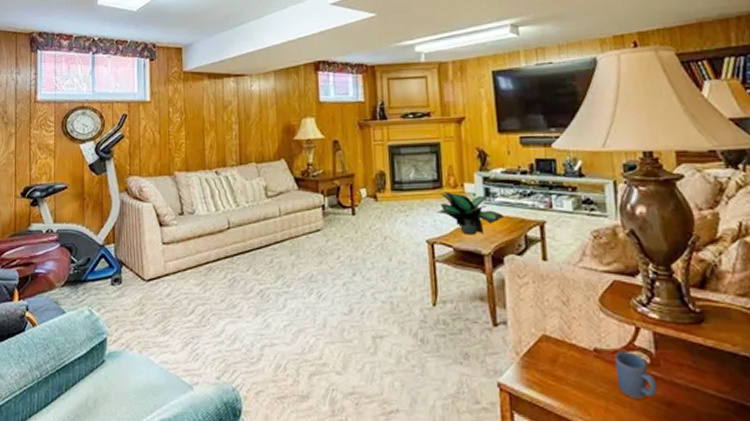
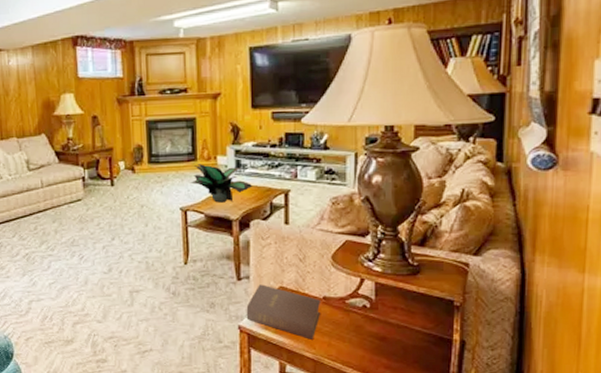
bible: none [505,332,593,403] -> present [246,284,321,340]
mug: present [614,350,658,399] -> none [340,298,374,335]

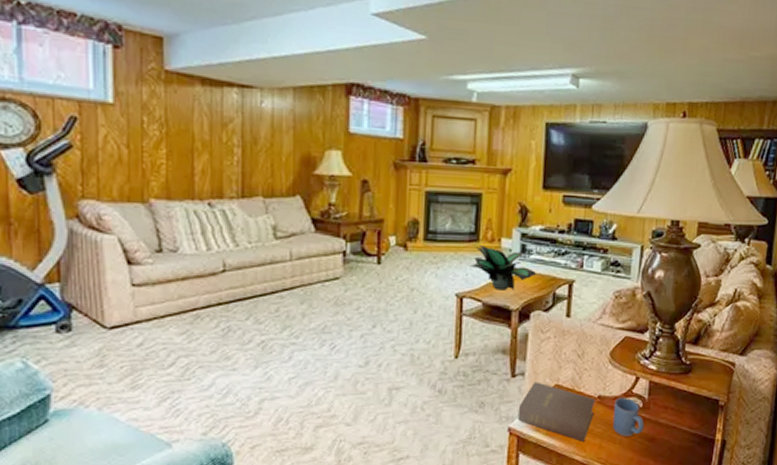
mug: none [340,298,374,335] -> present [613,397,645,437]

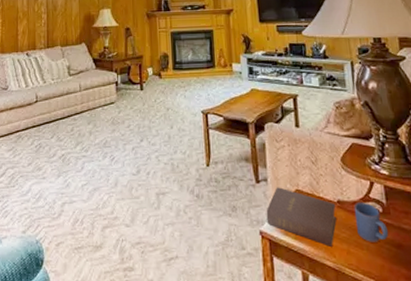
decorative plant: present [469,246,537,290] -> none [209,70,265,107]

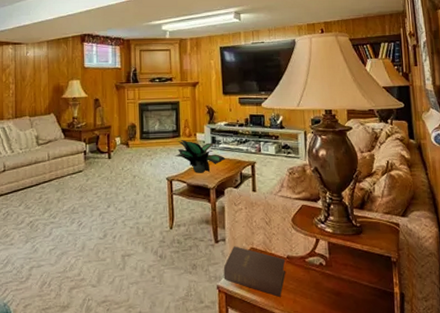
decorative plant: none [209,70,265,107] -> present [174,140,226,173]
mug: present [353,201,389,242] -> none [301,256,330,292]

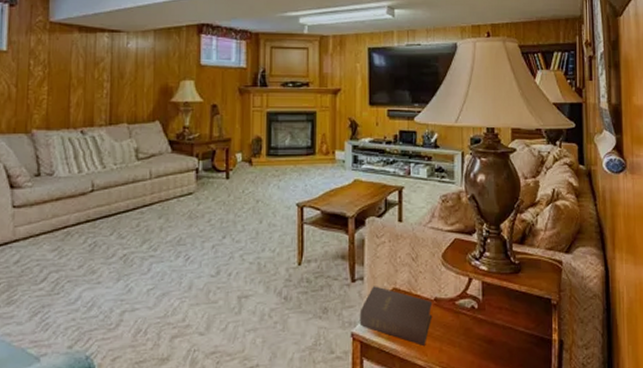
decorative plant: present [174,140,226,173] -> none [307,158,369,199]

